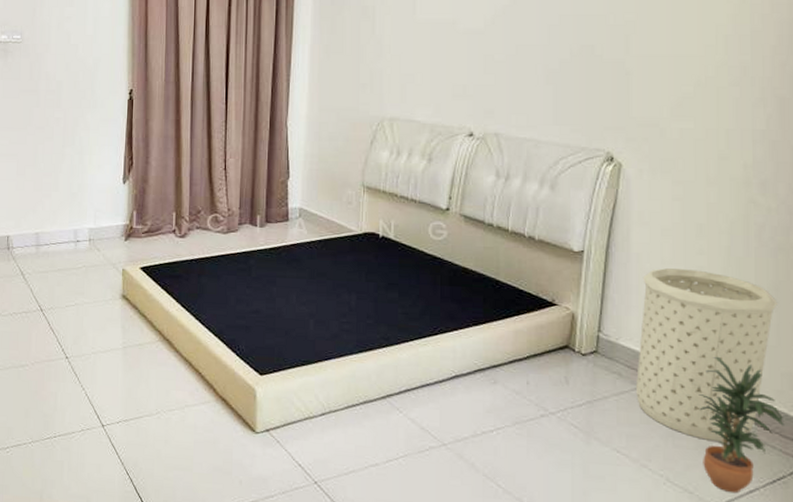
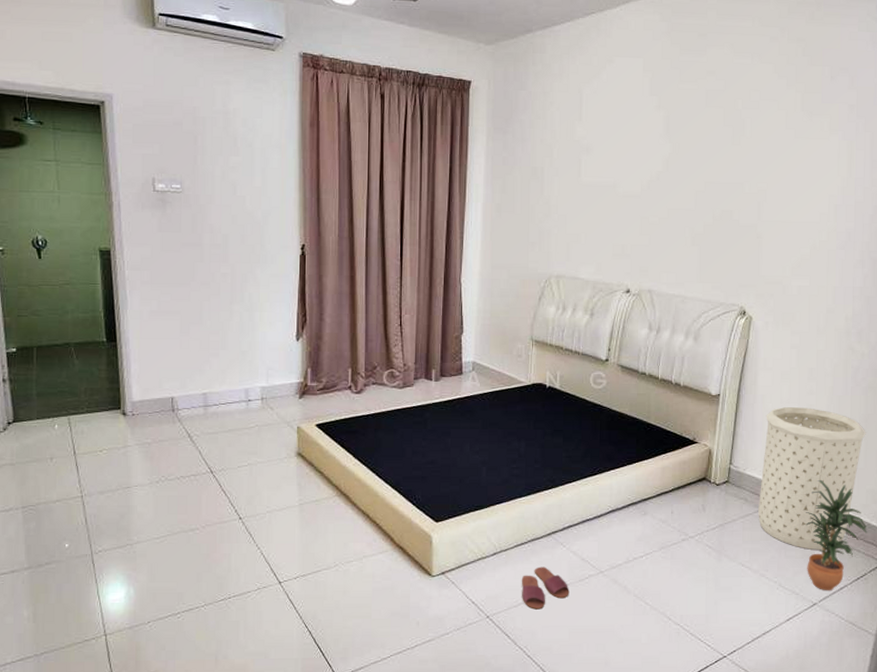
slippers: none [353,432,407,480] -> present [522,566,569,610]

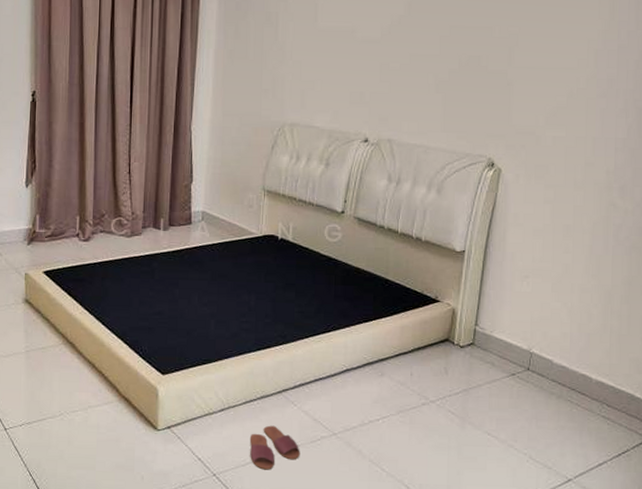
laundry basket: present [758,407,866,551] -> none [506,266,629,422]
potted plant: present [805,479,867,590] -> none [560,345,630,466]

